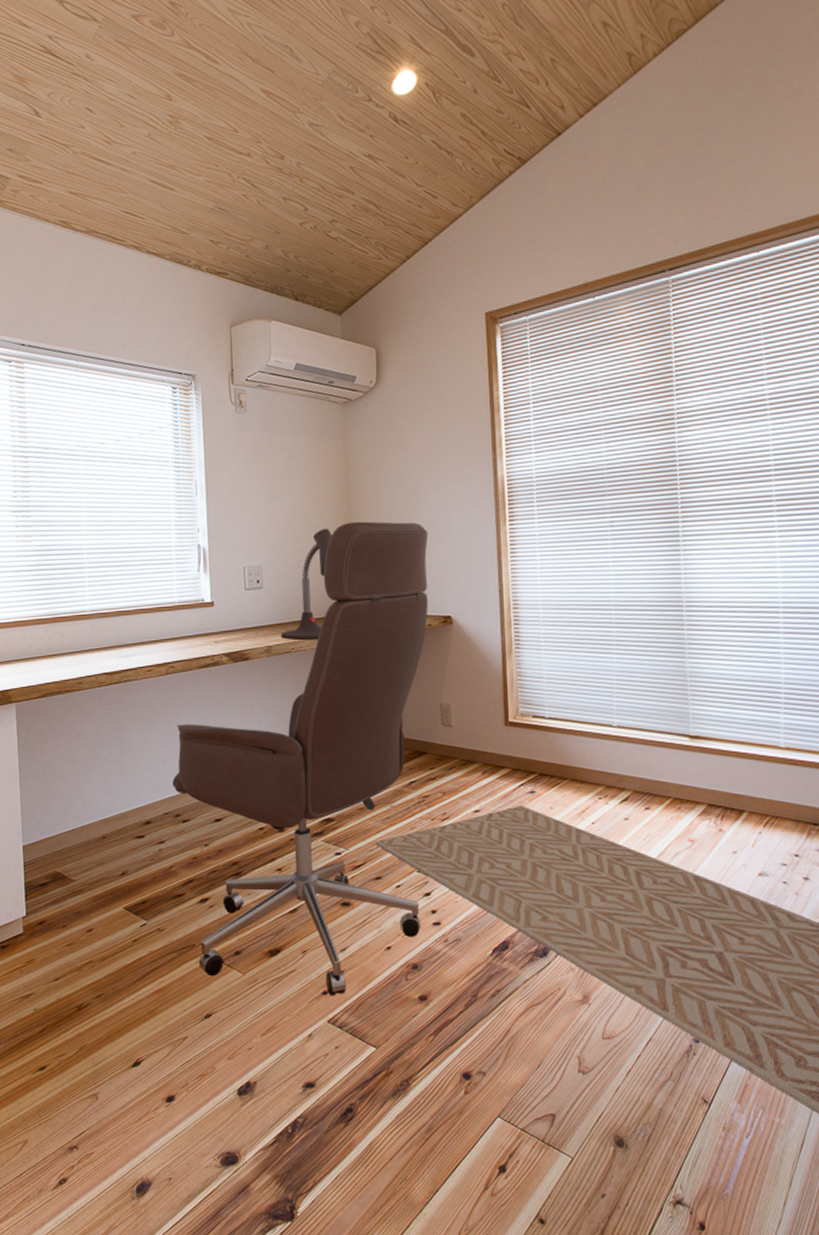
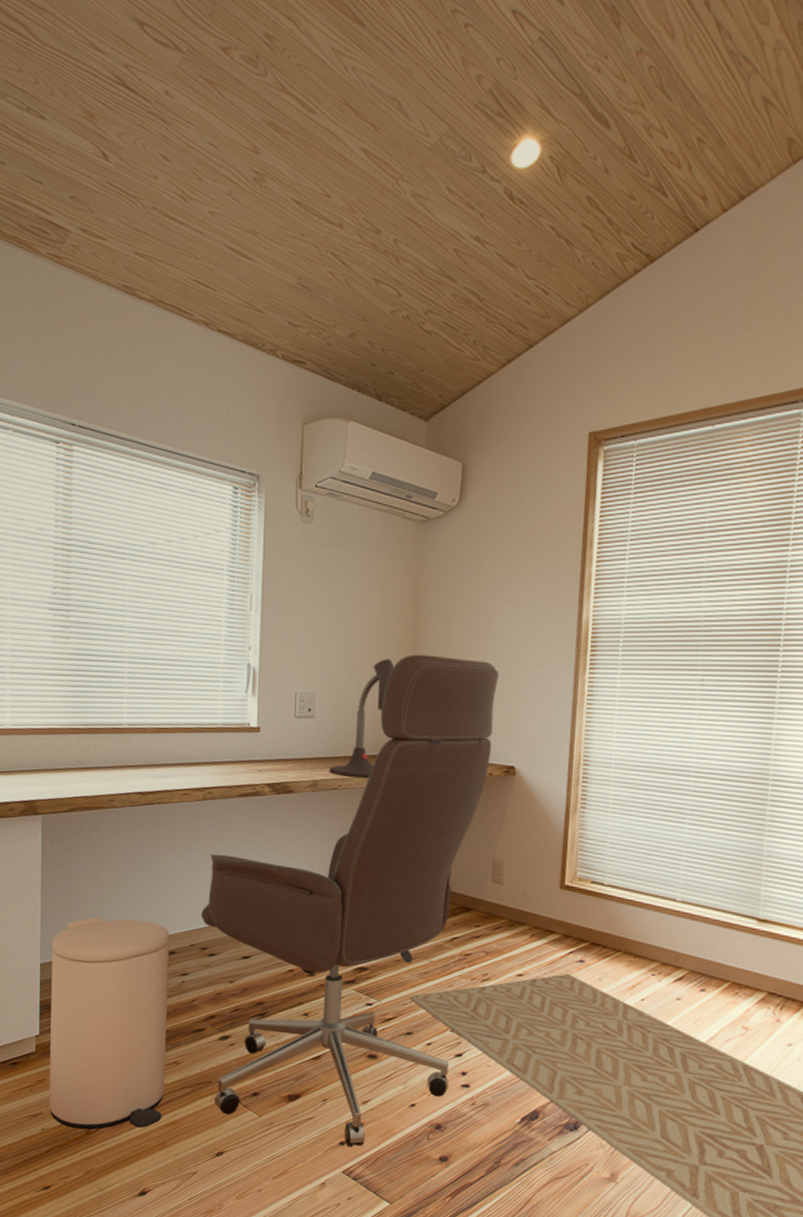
pedal bin: none [32,794,151,1006] -> present [49,916,170,1130]

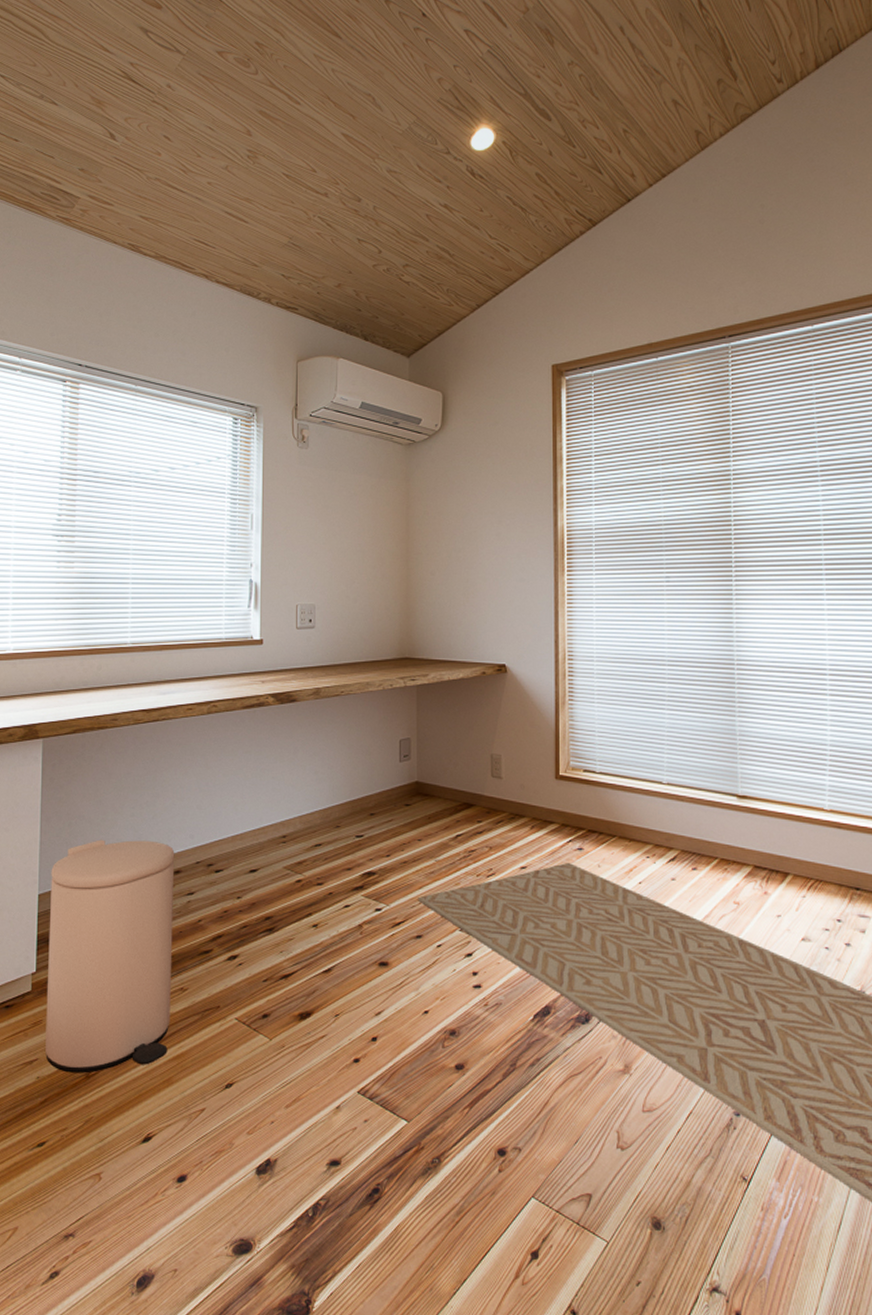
office chair: present [201,654,500,1147] -> none [207,564,487,1064]
desk lamp: present [329,659,395,779] -> none [331,570,390,684]

